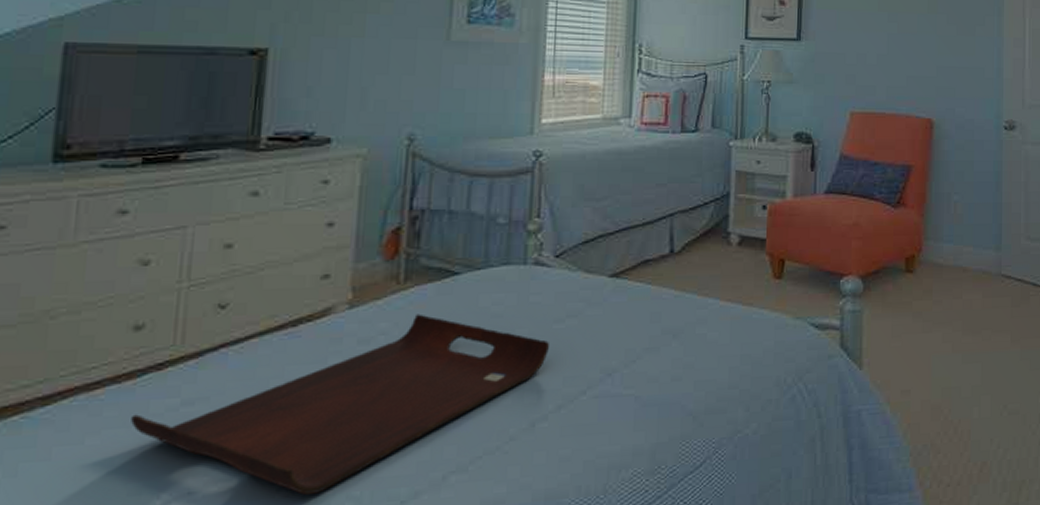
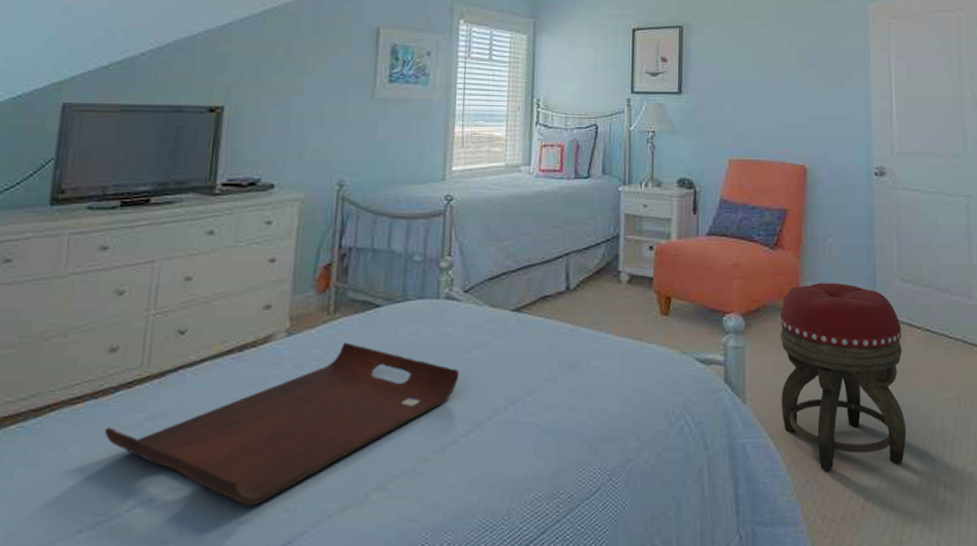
footstool: none [899,241,1027,436] -> present [780,282,907,471]

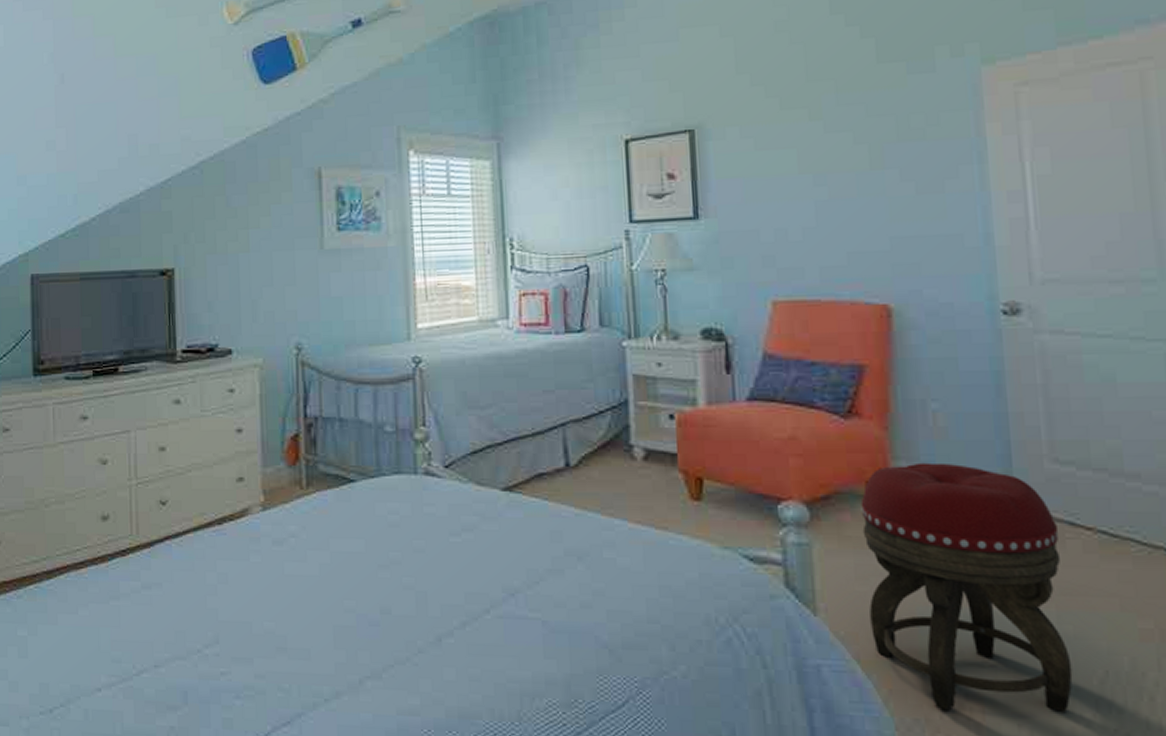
serving tray: present [105,342,460,505] -> none [108,519,449,681]

